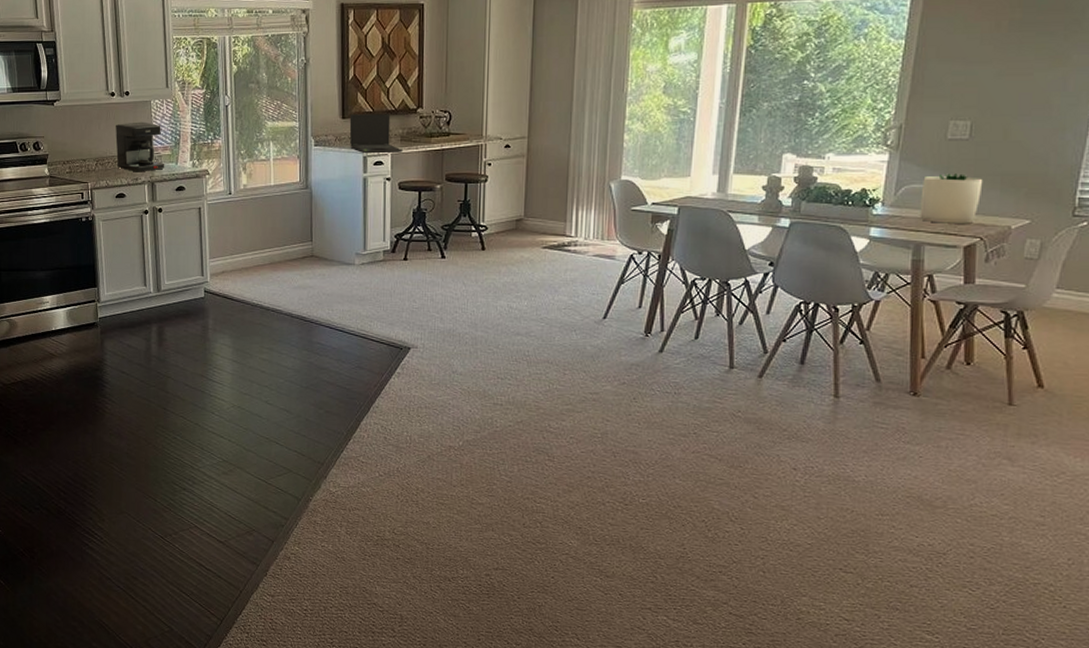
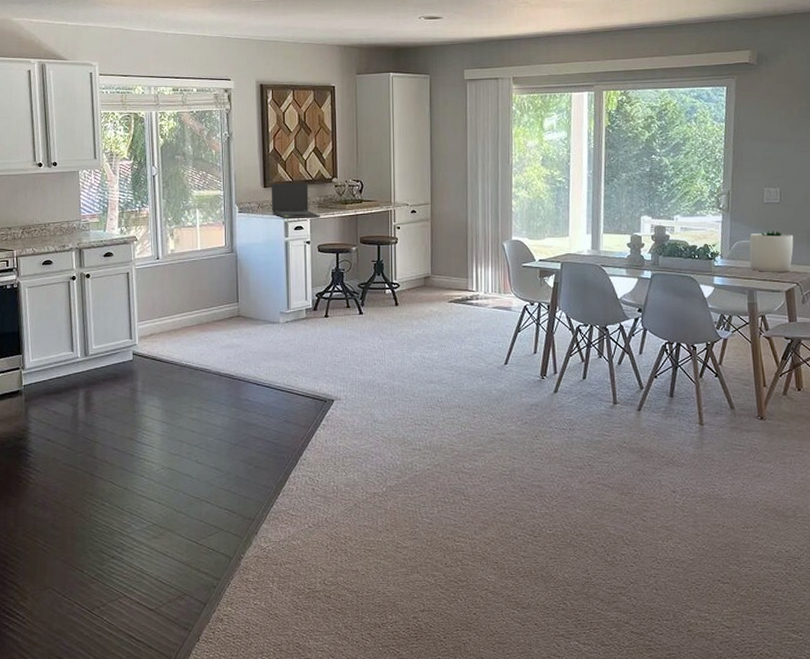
coffee maker: present [115,121,165,172] -> none [42,191,93,240]

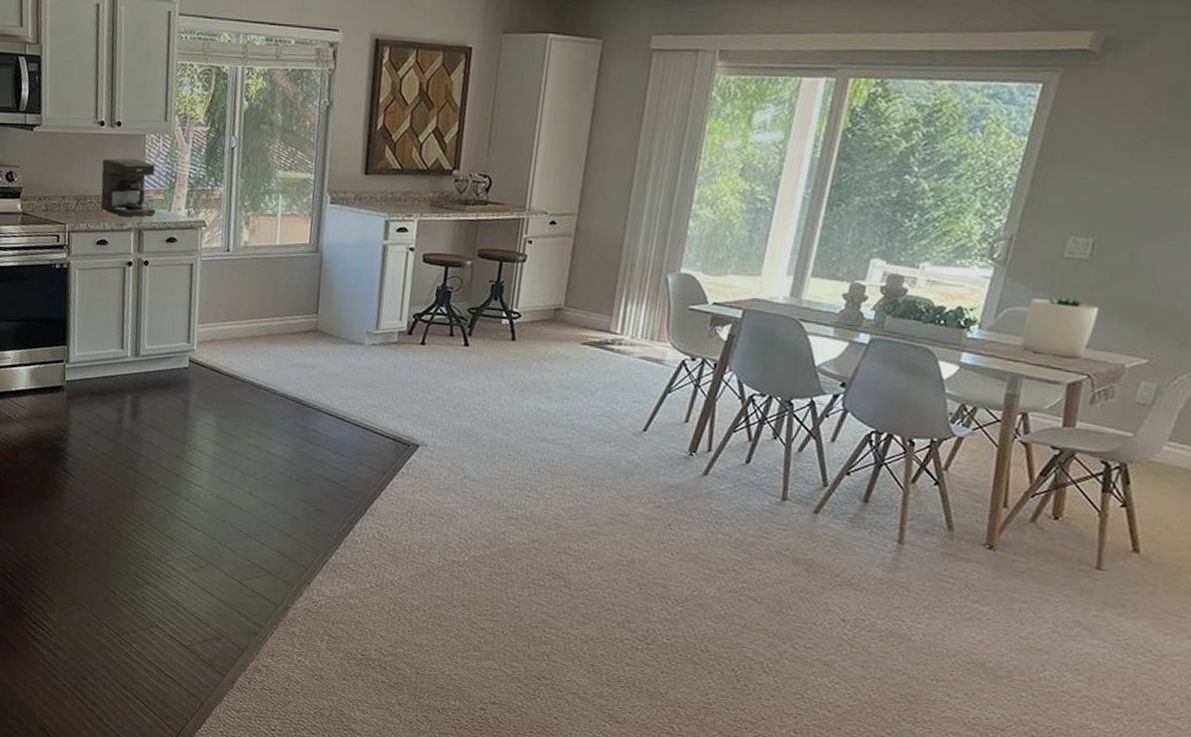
coffee maker: none [42,191,93,240] -> present [101,158,156,217]
laptop: present [271,183,320,218] -> none [371,170,431,220]

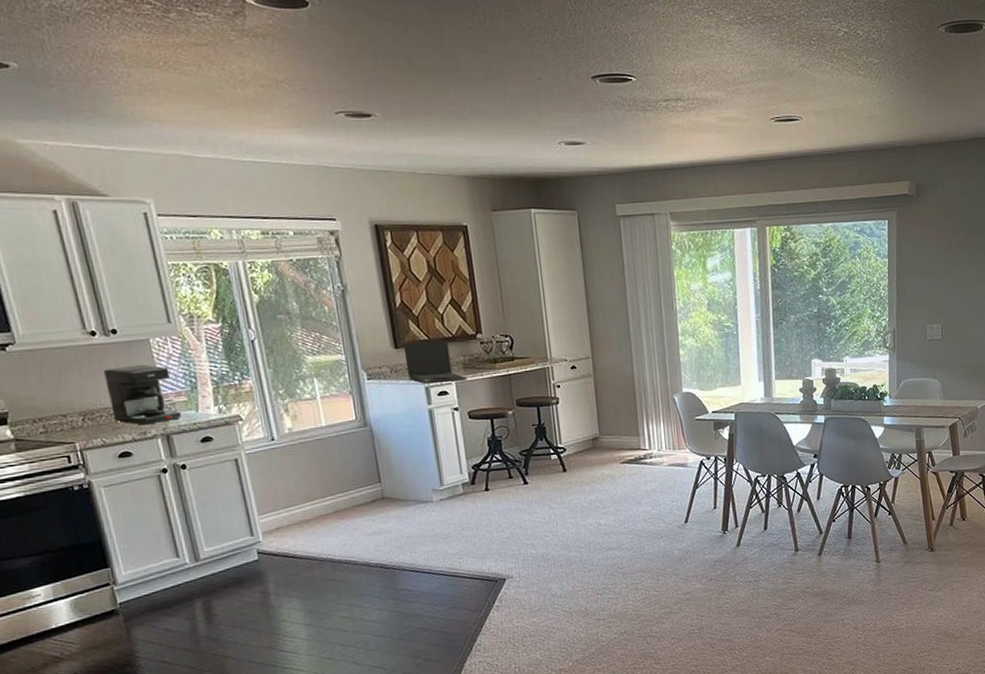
laptop: none [371,170,431,220] -> present [403,341,467,383]
planter: present [1020,297,1100,358] -> none [915,367,955,409]

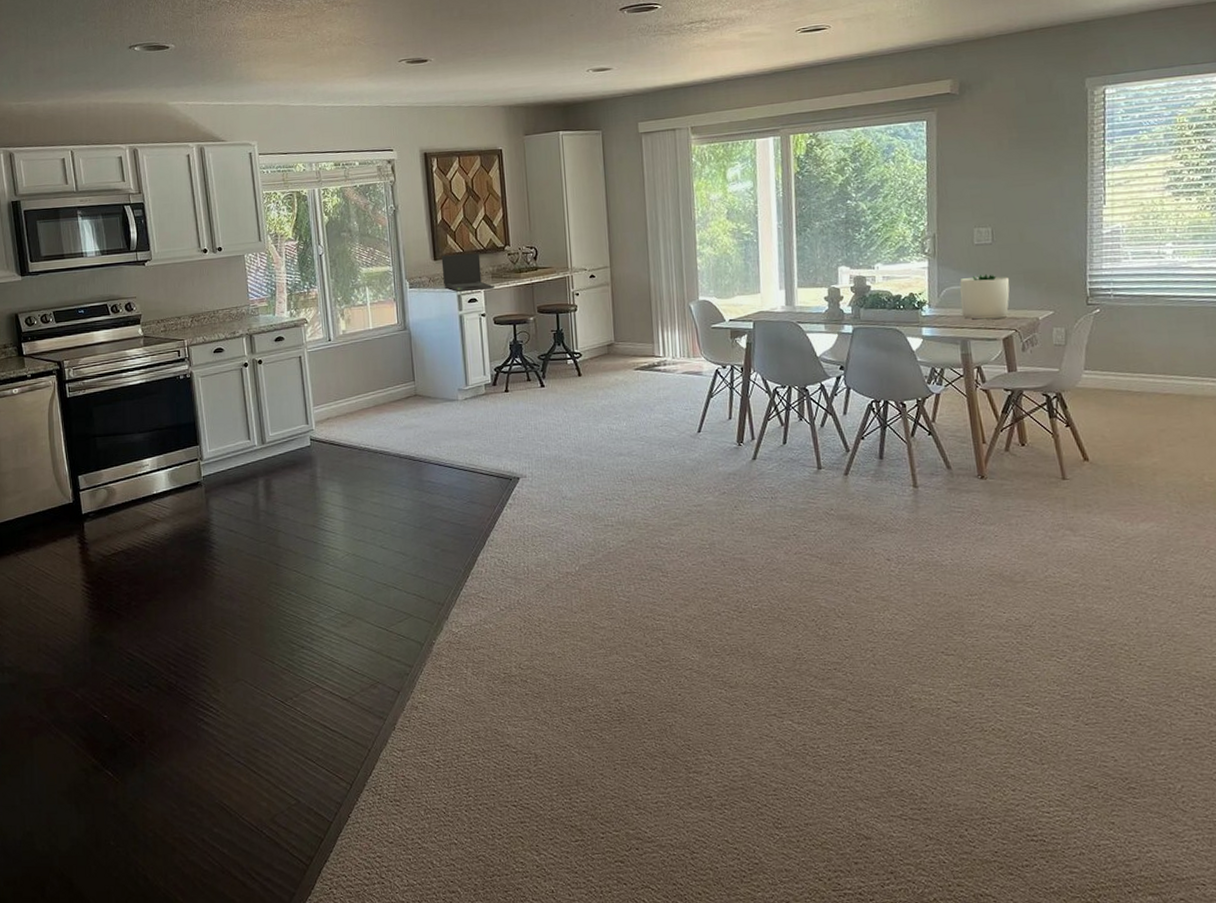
coffee maker: present [104,364,182,425] -> none [210,275,262,326]
planter: none [915,367,955,409] -> present [959,274,1010,320]

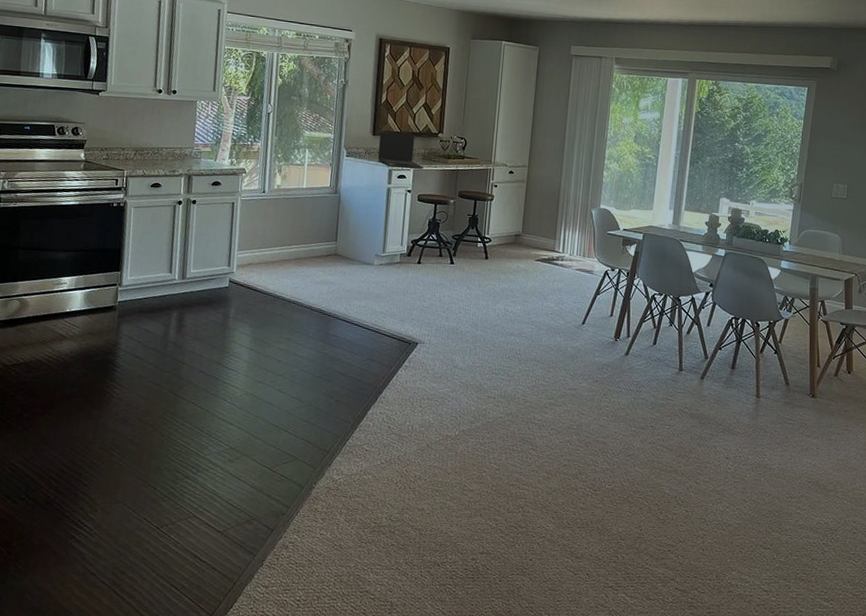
planter: present [959,274,1010,320] -> none [815,223,856,263]

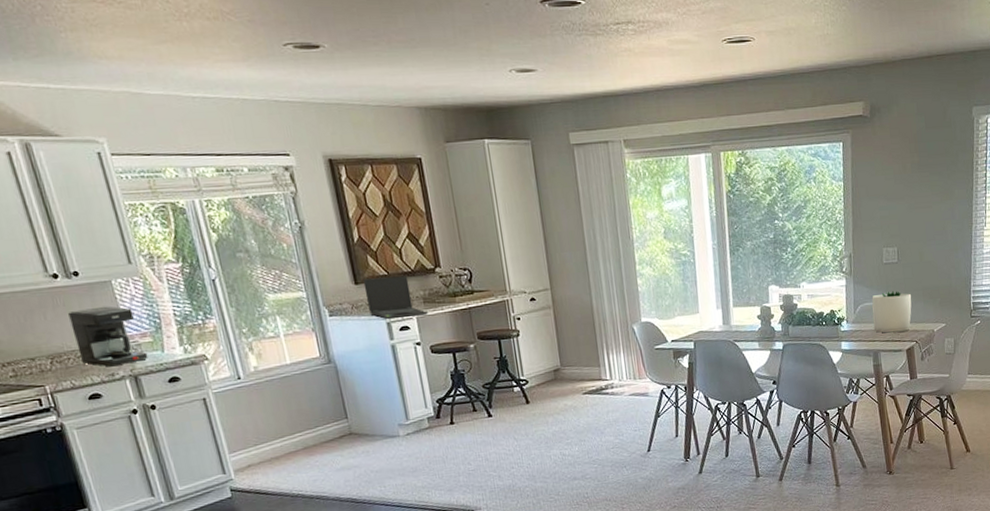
coffee maker: none [156,118,204,165] -> present [68,306,149,367]
planter: none [815,223,856,263] -> present [871,291,912,333]

